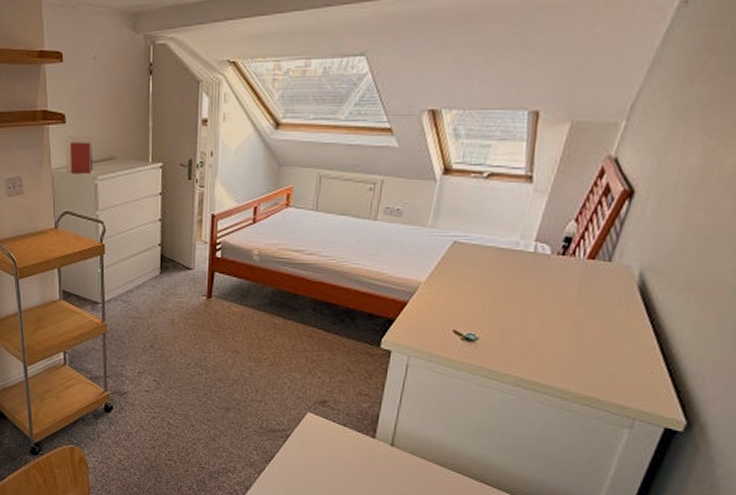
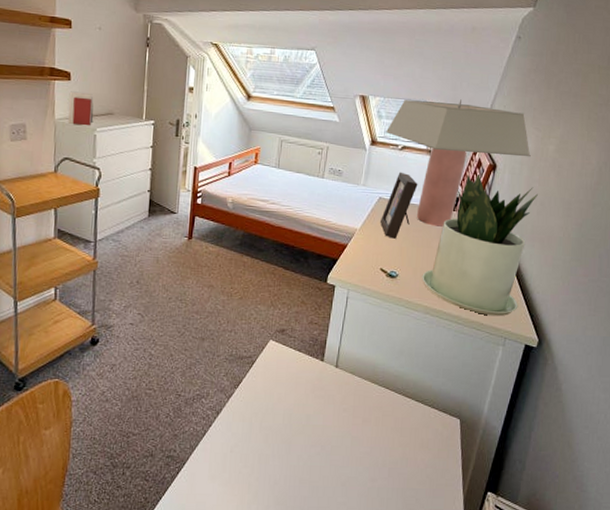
picture frame: none [453,207,511,293] -> present [379,172,418,239]
table lamp: none [464,102,693,276] -> present [385,99,531,227]
planter: none [512,205,701,391] -> present [422,174,538,317]

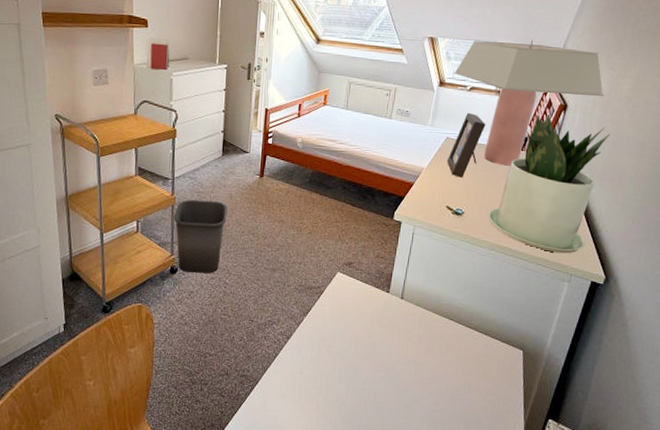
waste bin: none [95,263,154,344] -> present [173,199,228,274]

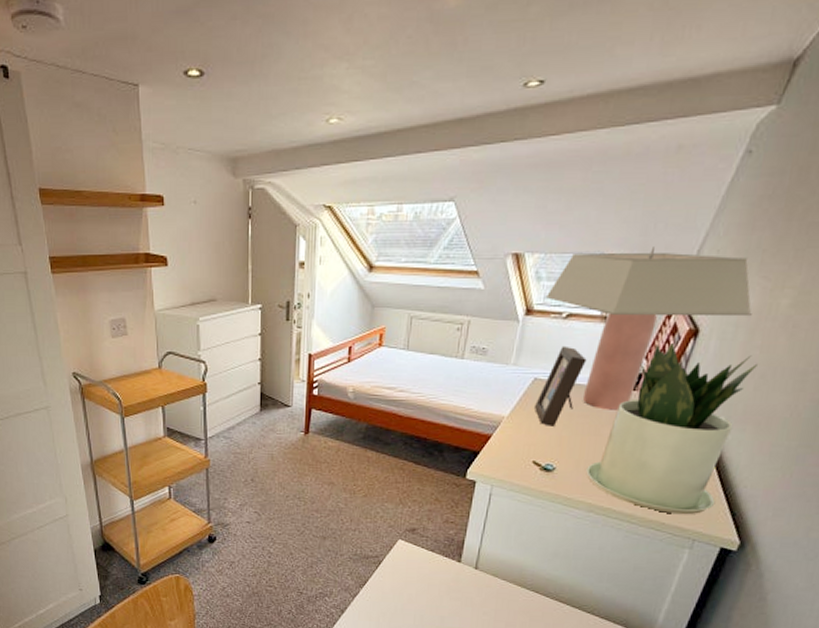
books: present [146,37,170,71] -> none [167,278,195,316]
waste bin: present [173,199,228,274] -> none [209,461,269,542]

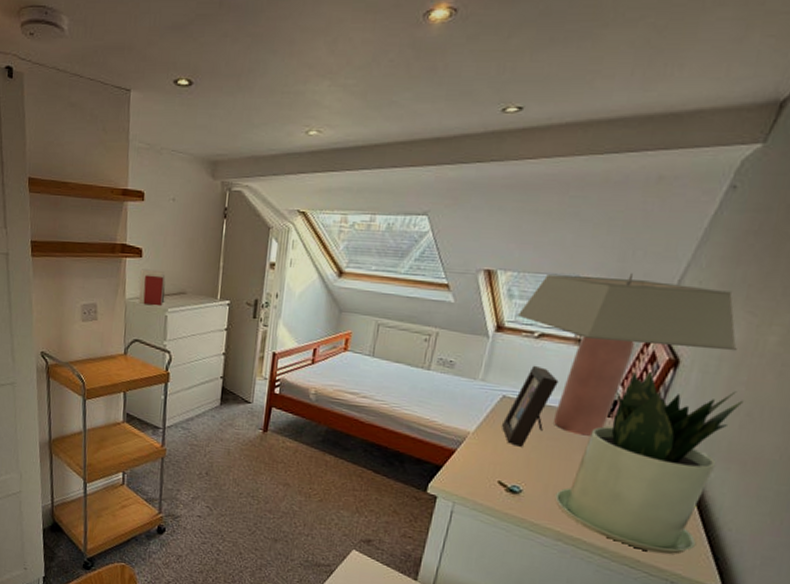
books: none [167,278,195,316] -> present [139,269,166,307]

